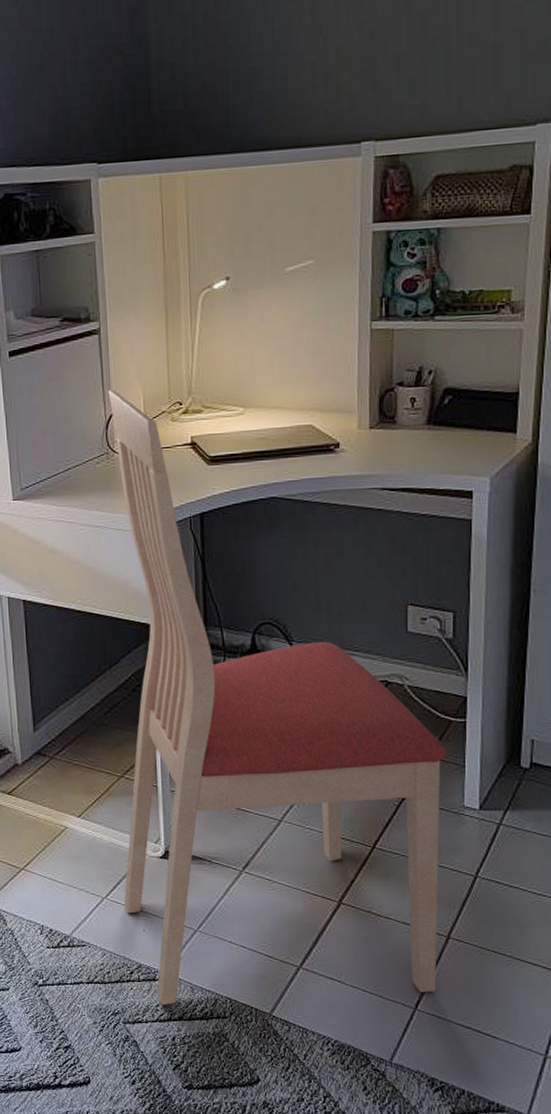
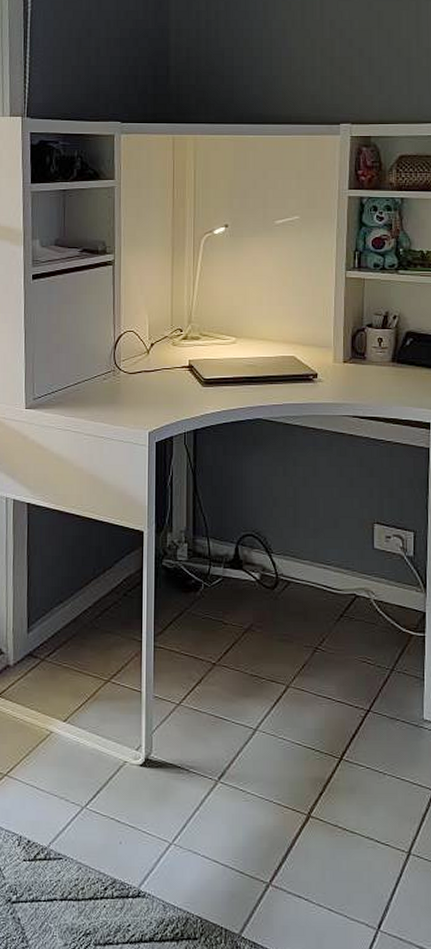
chair: present [108,390,446,1005] -> none [103,315,408,925]

